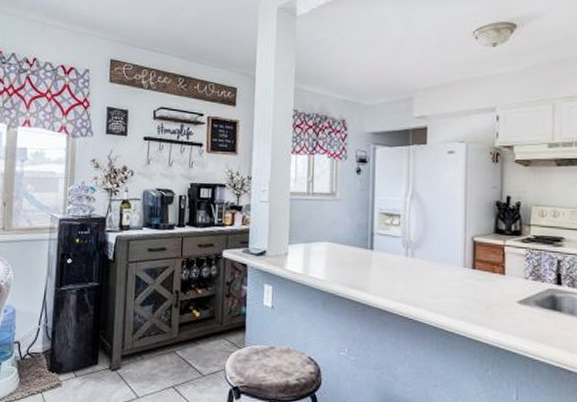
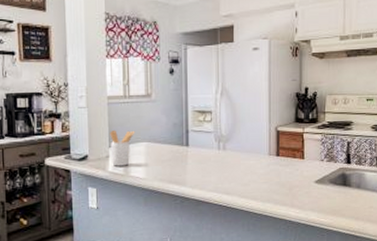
utensil holder: none [290,226,317,265] -> present [110,129,135,166]

